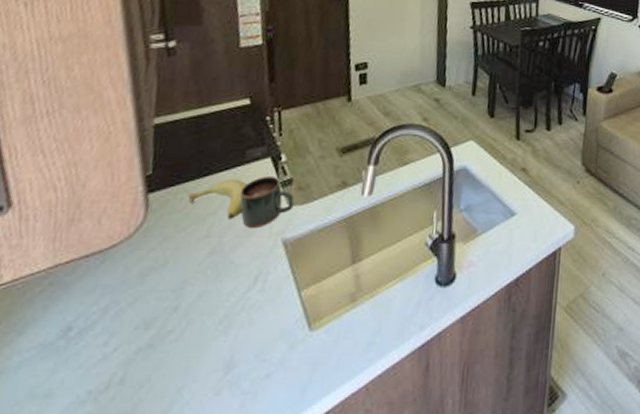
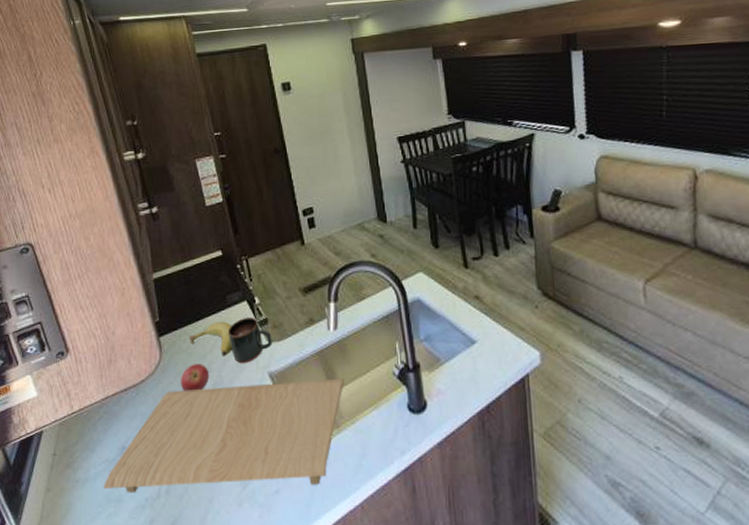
cutting board: none [27,247,371,386] -> present [103,378,345,493]
fruit: none [165,227,208,259] -> present [180,364,210,391]

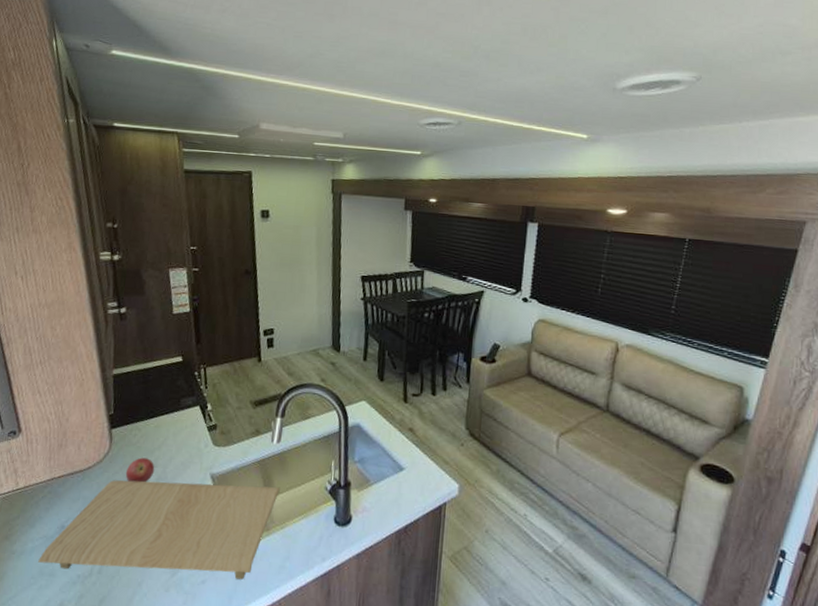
fruit: present [189,321,232,356] -> none [139,421,183,454]
mug: present [227,316,272,363] -> none [177,420,219,463]

